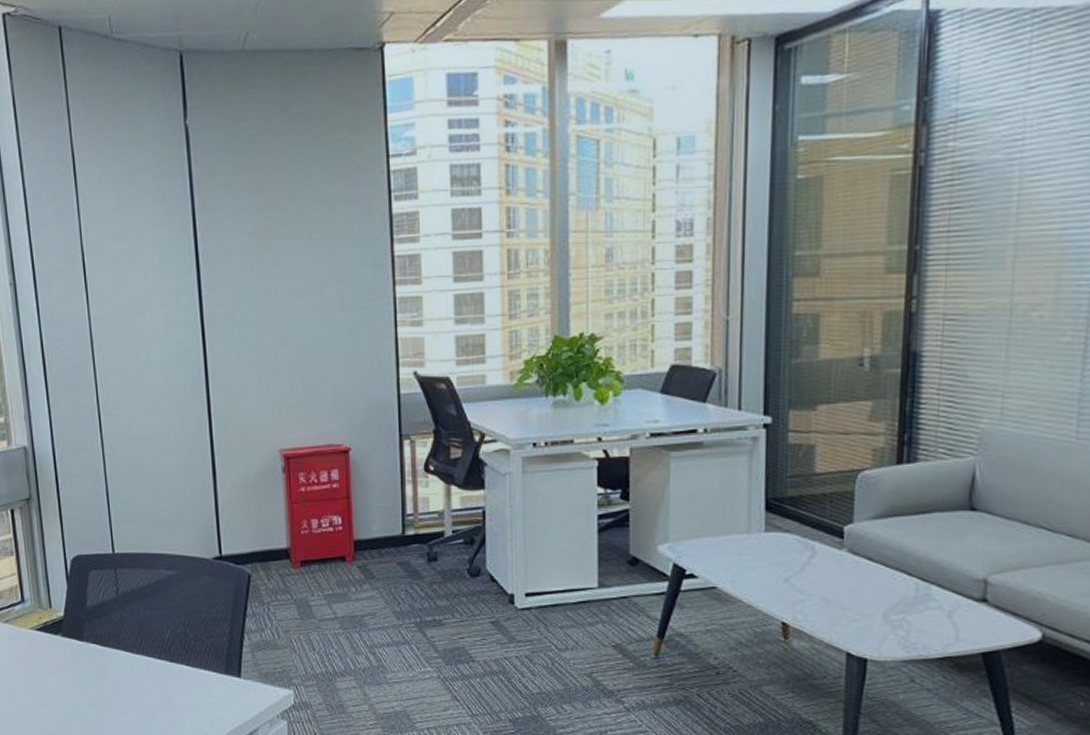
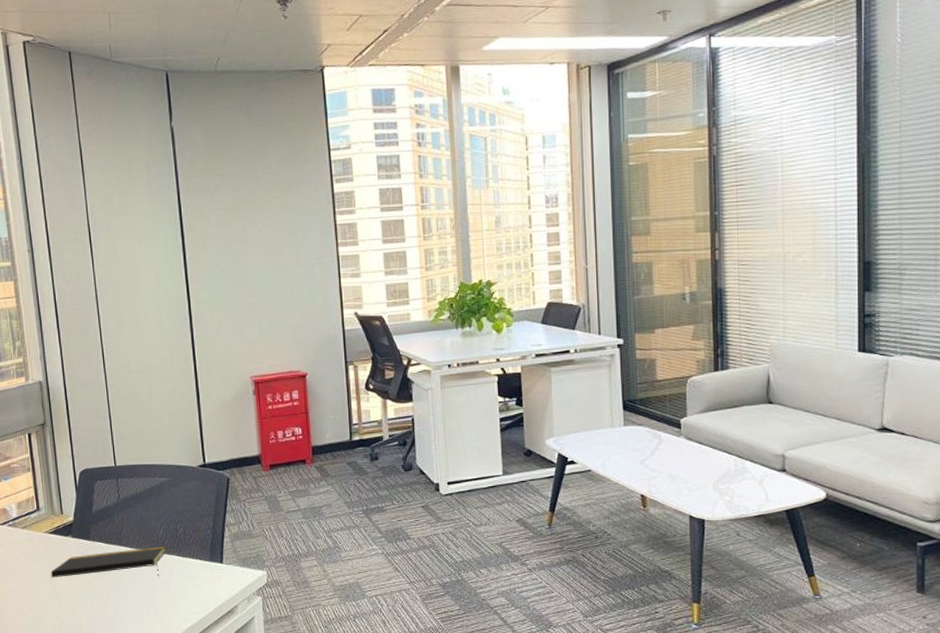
notepad: none [37,653,172,690] -> present [50,546,165,578]

